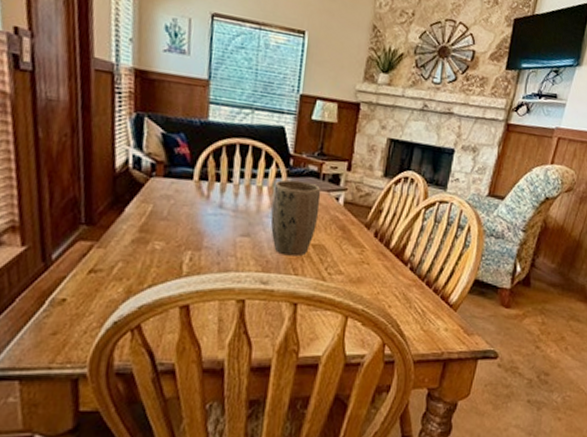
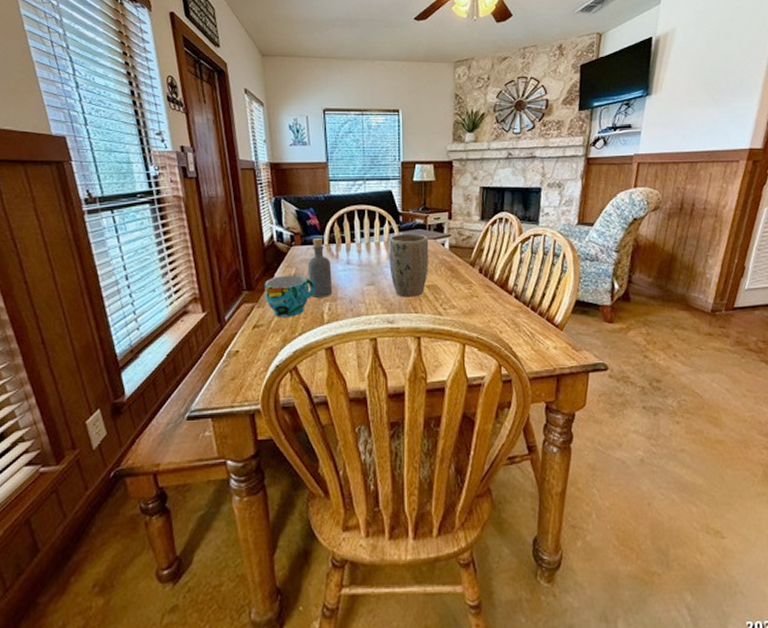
cup: none [108,211,177,264] -> present [265,275,315,317]
bottle: none [167,170,200,245] -> present [307,237,333,298]

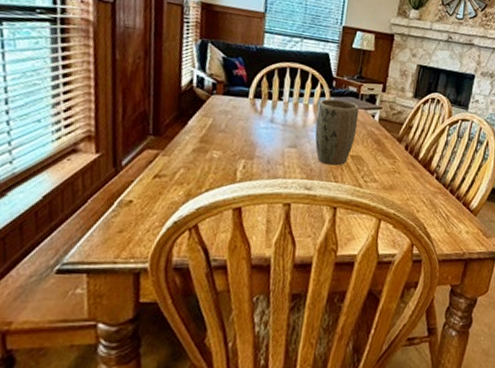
cup: present [265,275,315,317] -> none [173,124,233,171]
bottle: present [307,237,333,298] -> none [225,89,253,154]

